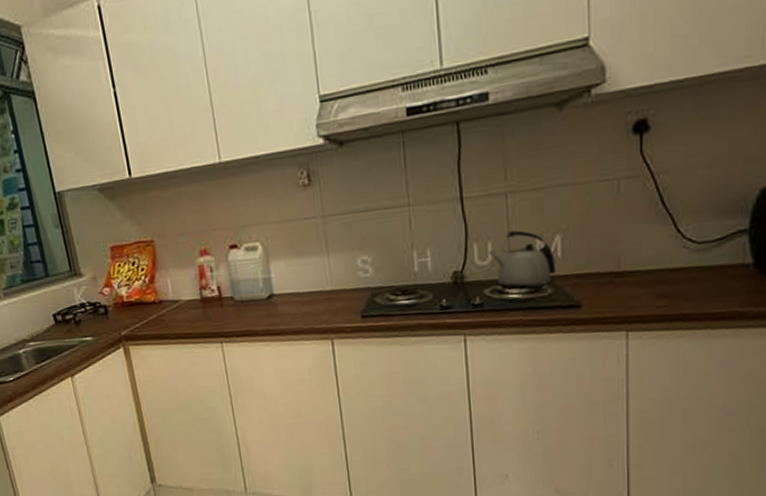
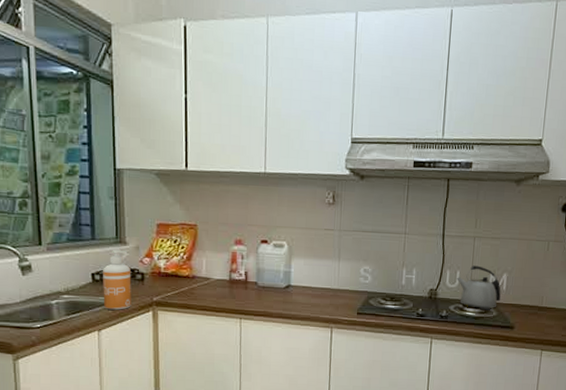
soap dispenser: none [63,283,100,352] -> present [103,250,131,310]

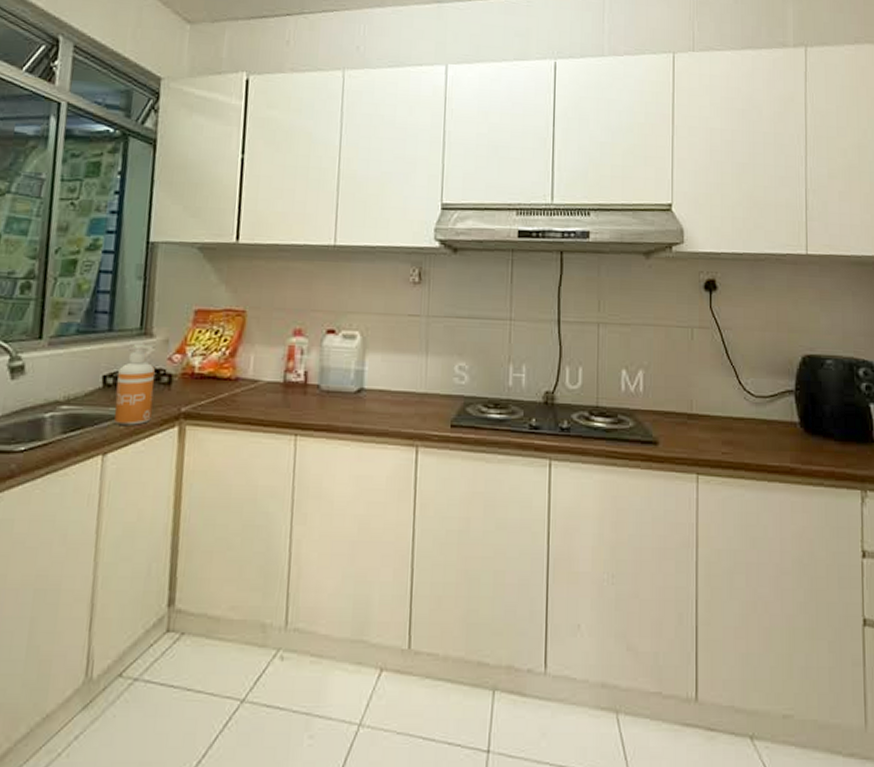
kettle: present [457,265,501,310] -> none [579,359,637,420]

